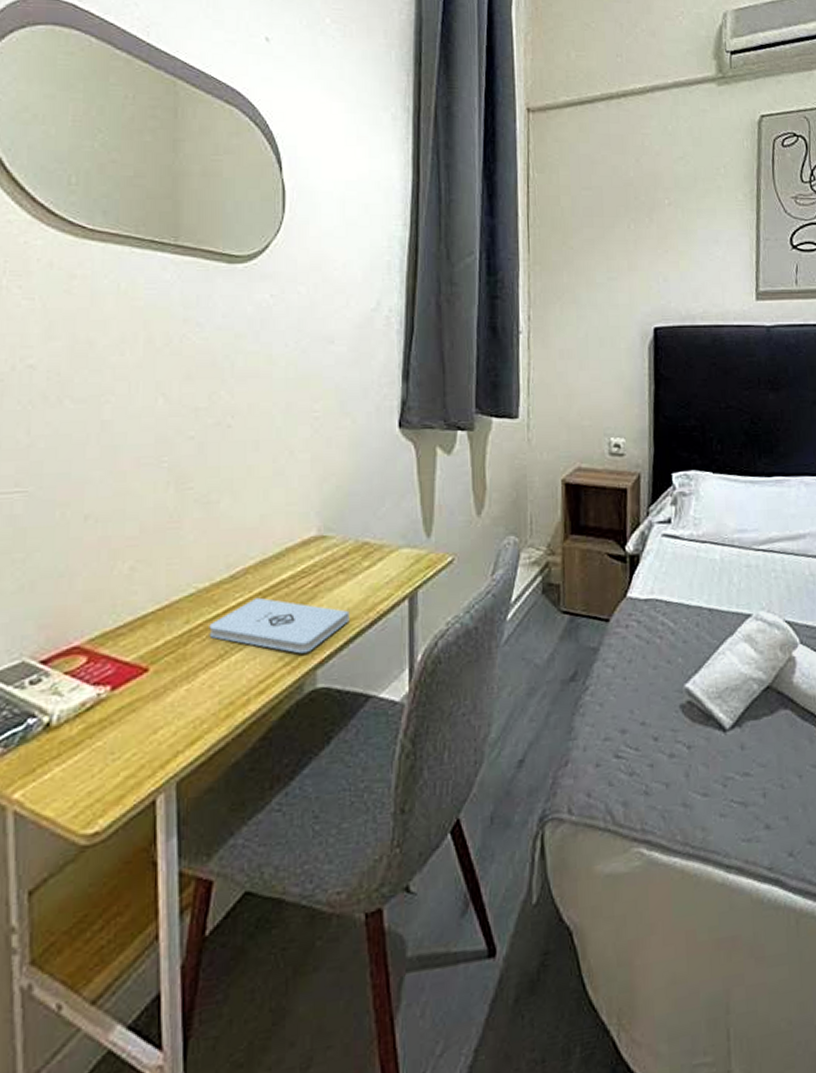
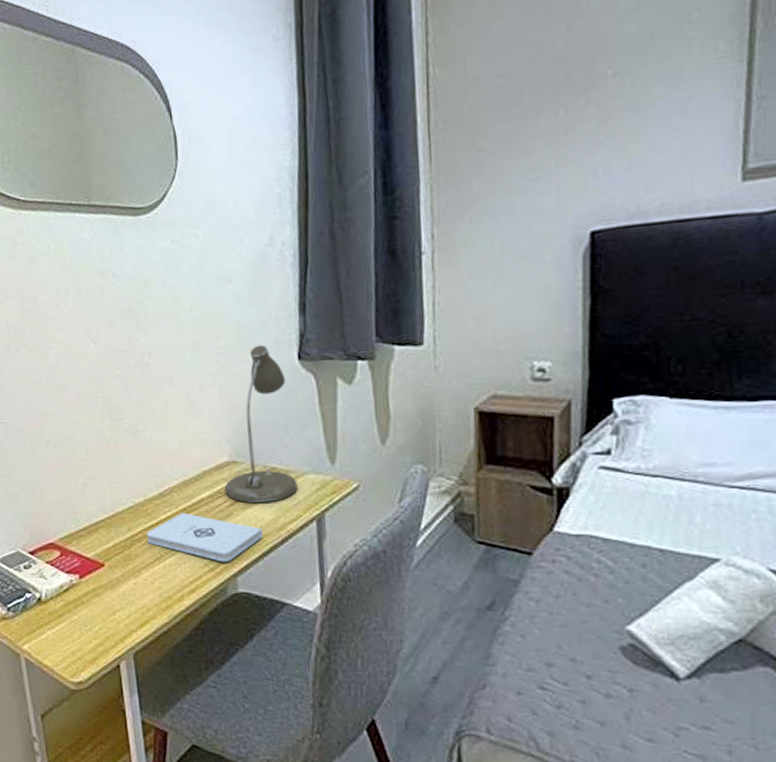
desk lamp: none [309,410,391,582] -> present [224,345,298,503]

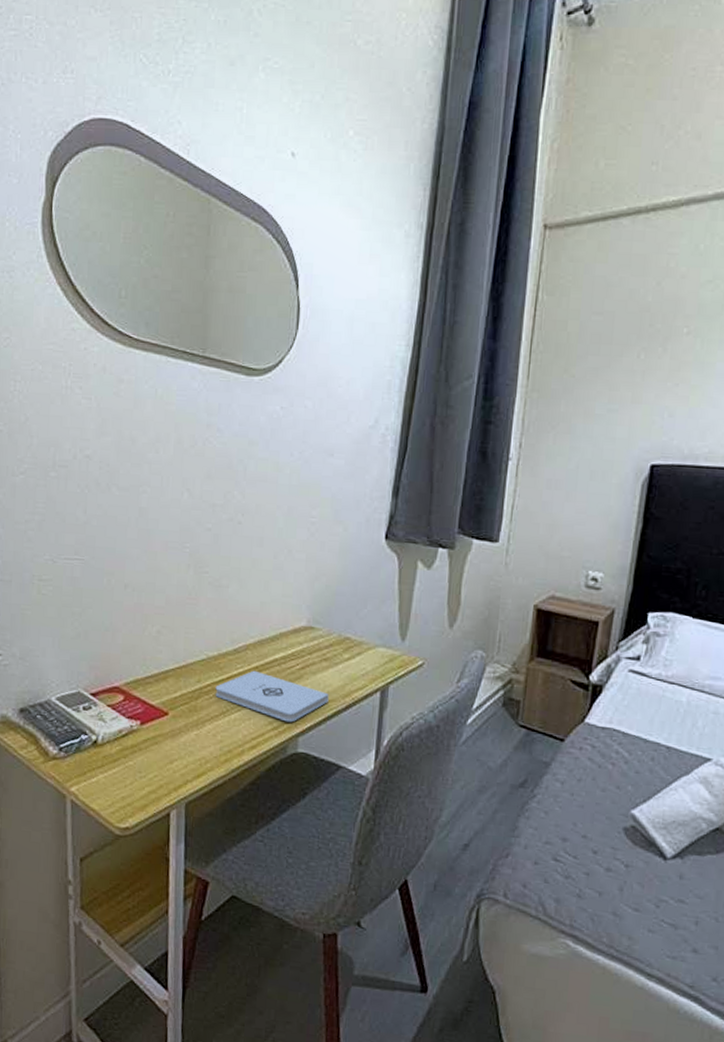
desk lamp: present [224,345,298,503] -> none [298,520,371,669]

